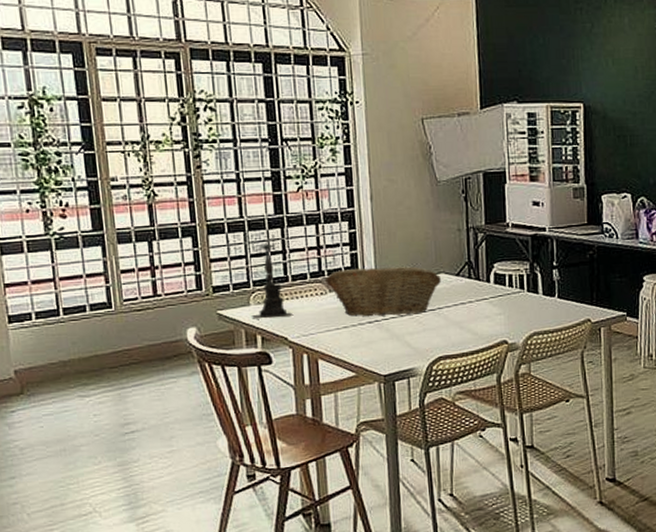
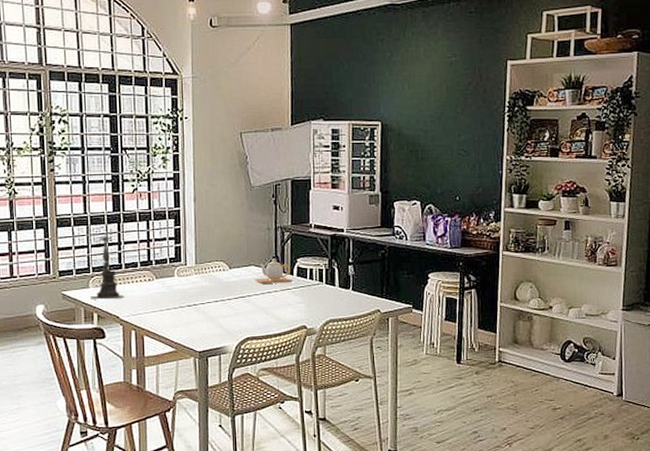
fruit basket: present [325,266,441,317] -> none [153,259,251,301]
teapot: none [445,264,489,294] -> present [255,258,292,284]

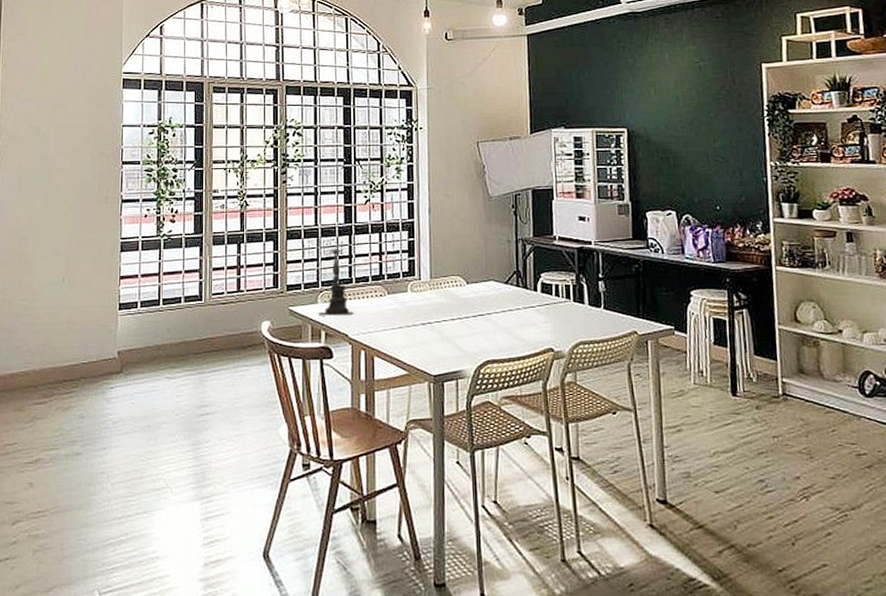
teapot: present [255,258,292,284] -> none [494,273,536,301]

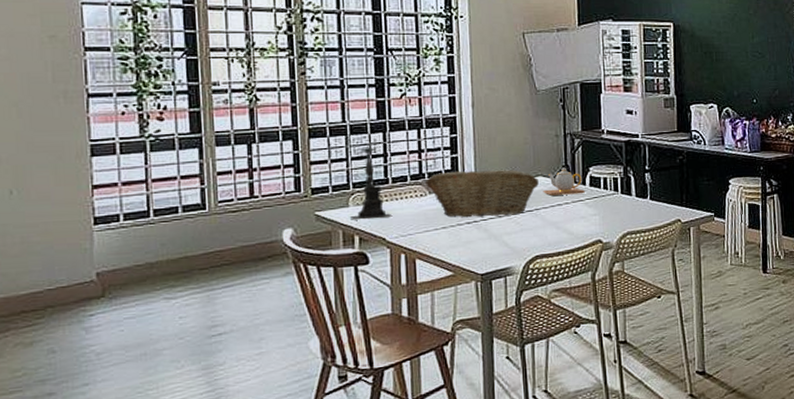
fruit basket: none [385,273,491,319] -> present [425,169,539,218]
teapot: none [494,273,536,301] -> present [543,167,585,196]

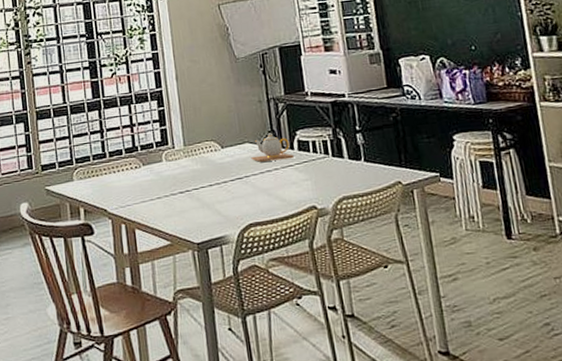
candle holder: present [350,137,393,220] -> none [75,116,112,194]
fruit basket: present [425,169,539,218] -> none [139,138,246,188]

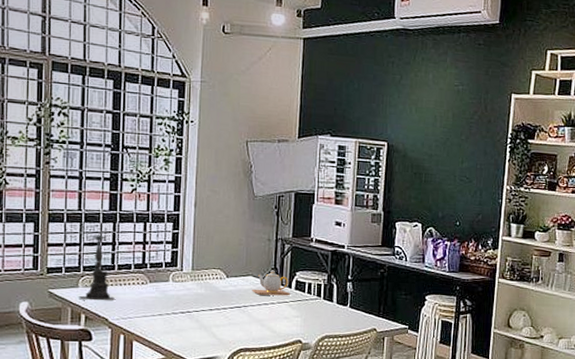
candle holder: none [75,116,112,194] -> present [79,226,116,301]

